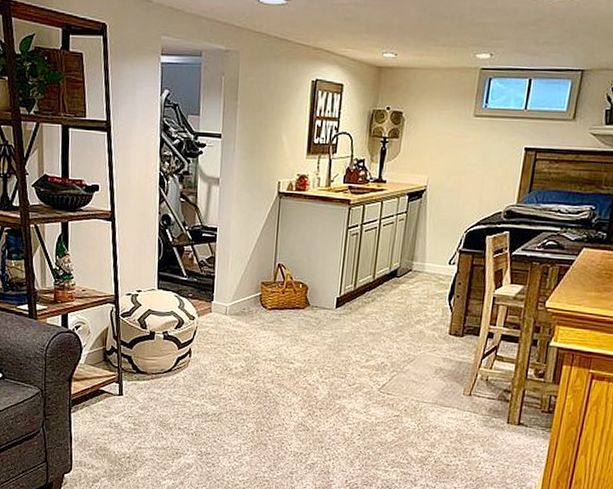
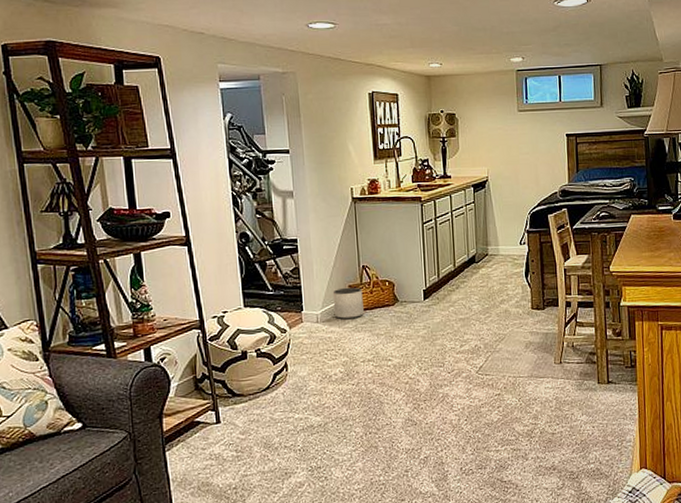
planter: none [243,283,275,317] -> present [332,287,364,320]

